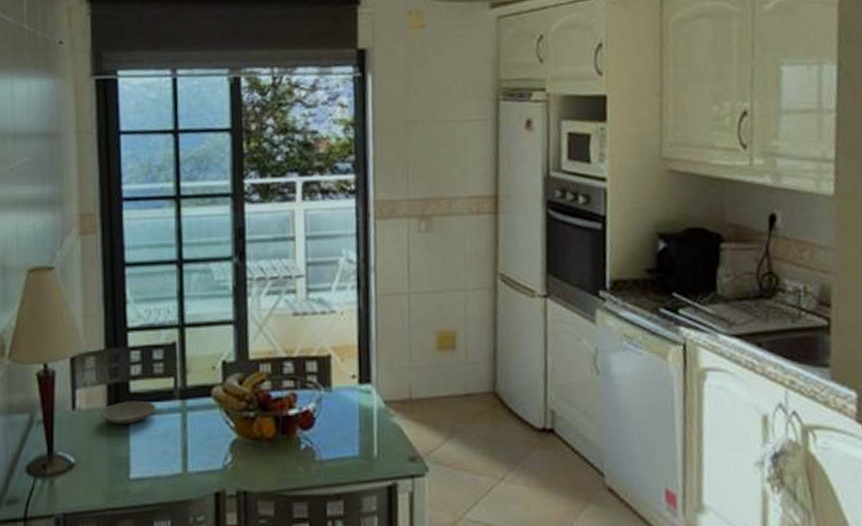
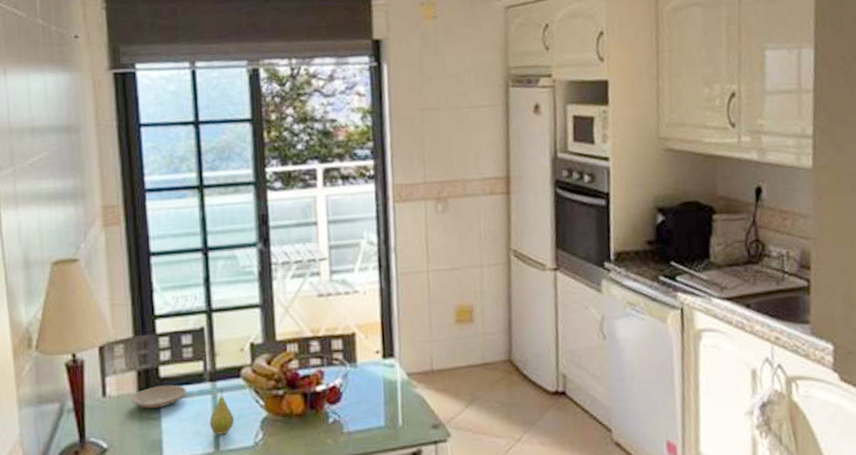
fruit: none [178,408,204,456] -> present [209,390,235,435]

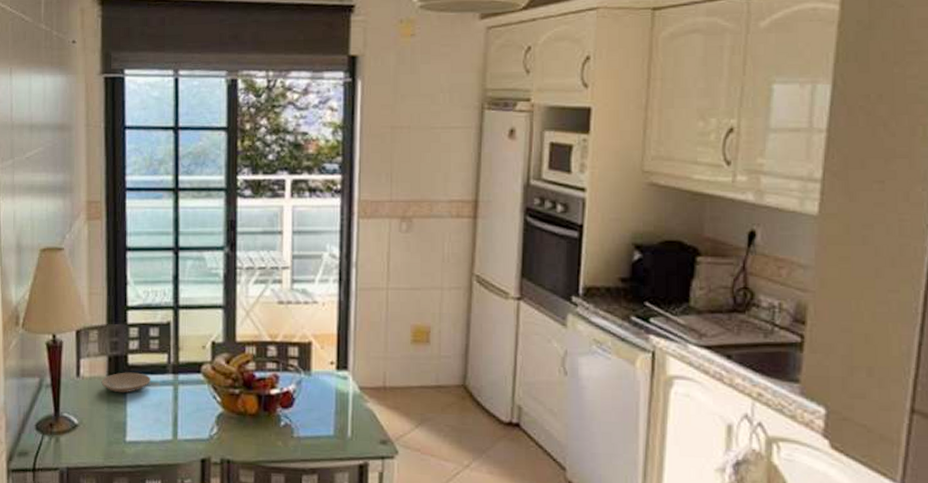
fruit: present [209,390,235,435] -> none [170,382,193,425]

